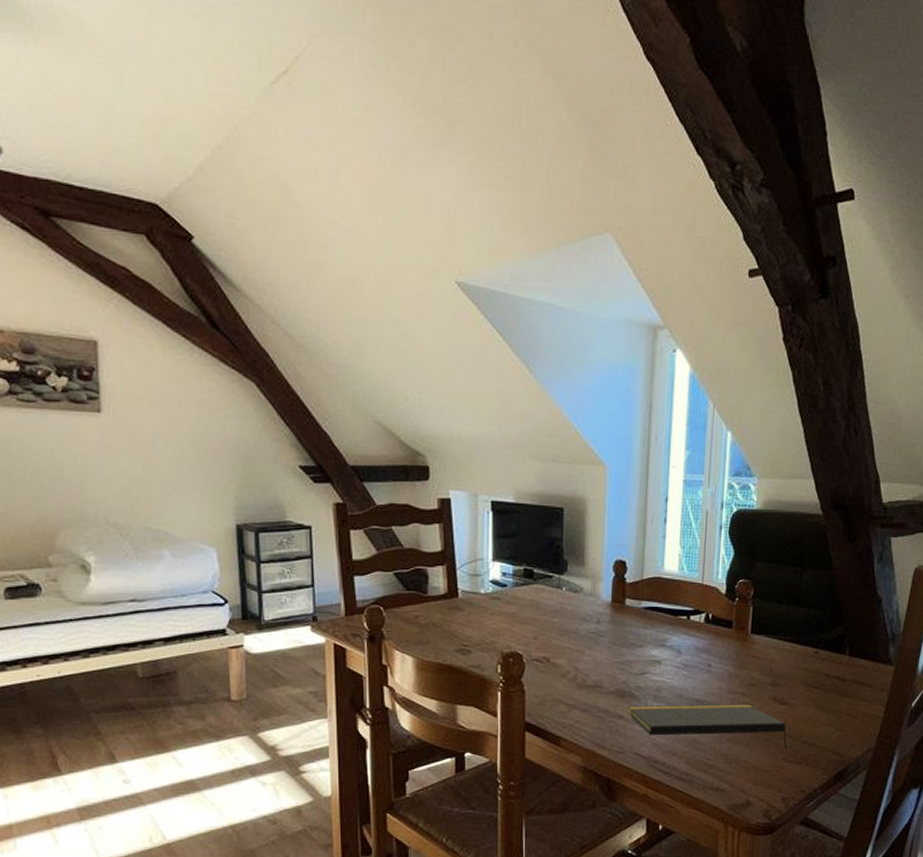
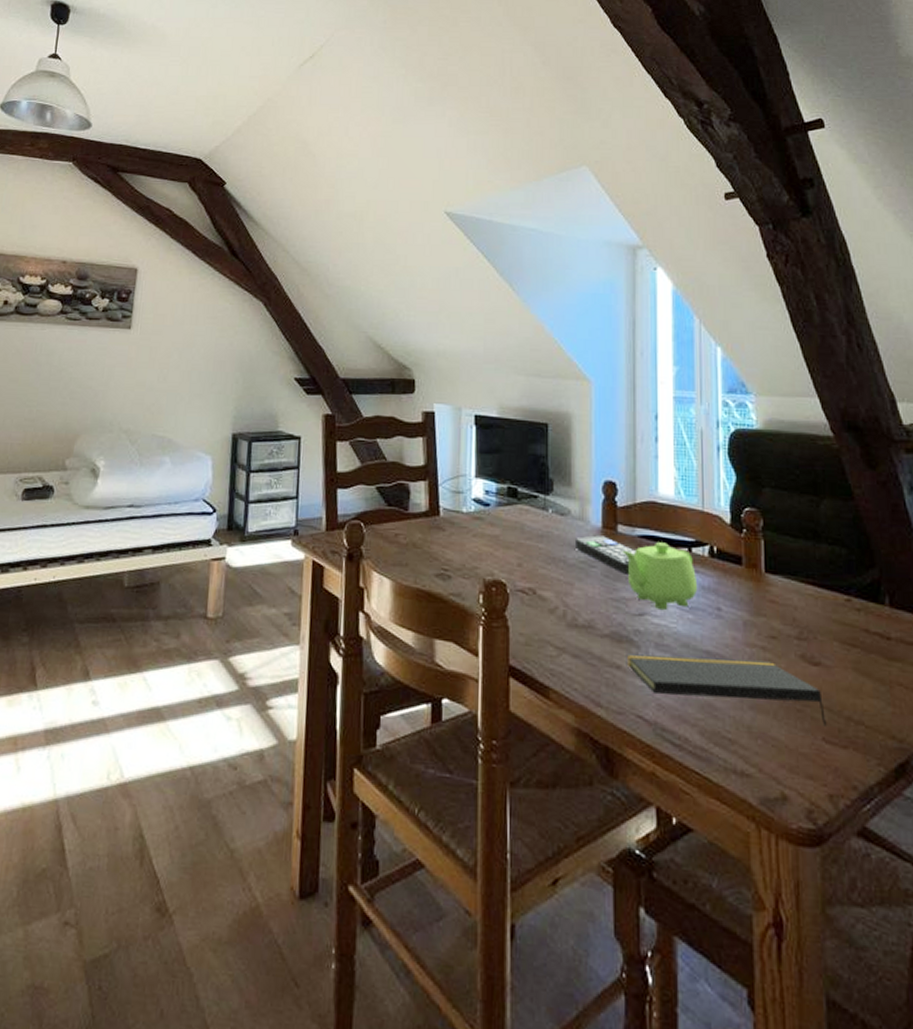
remote control: none [587,609,641,641] -> present [576,535,636,574]
teapot: none [629,612,693,670] -> present [622,542,698,611]

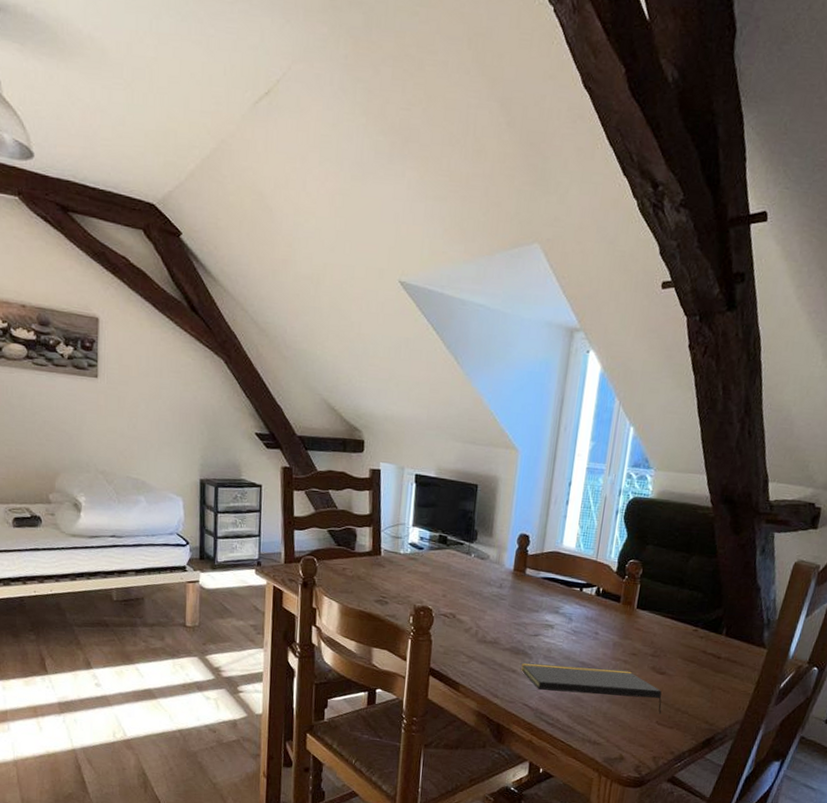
remote control: present [576,535,636,574] -> none [490,576,539,606]
teapot: present [622,542,698,611] -> none [527,583,584,633]

